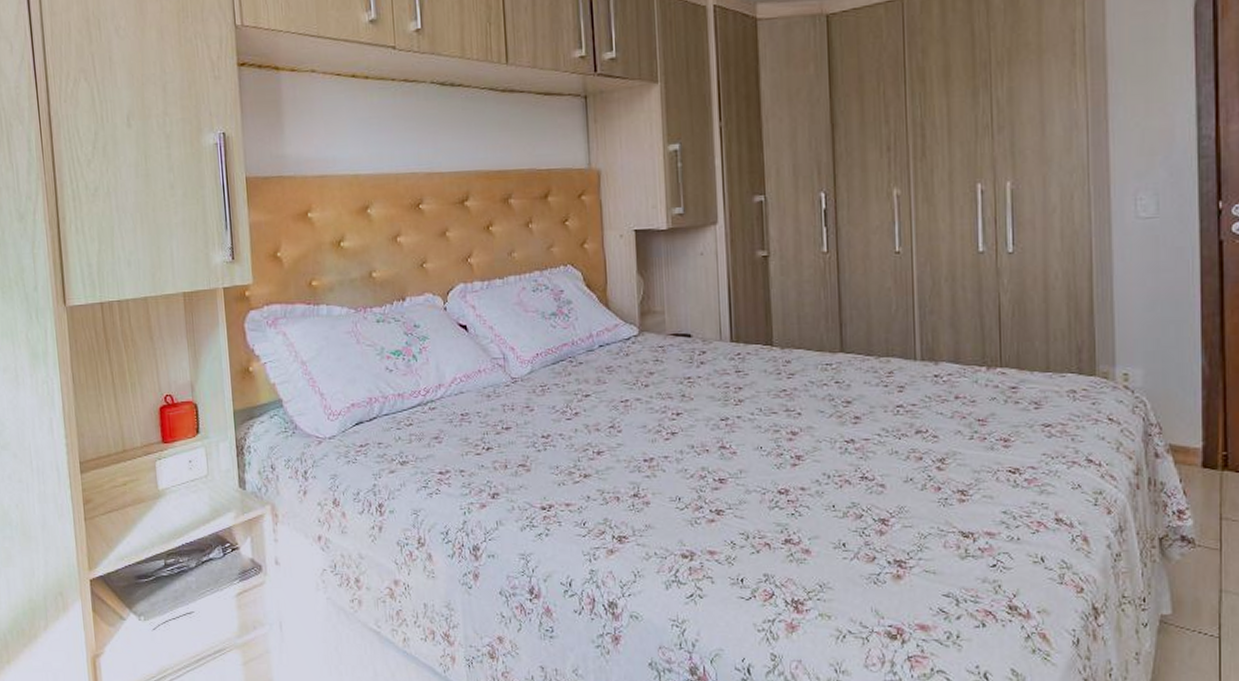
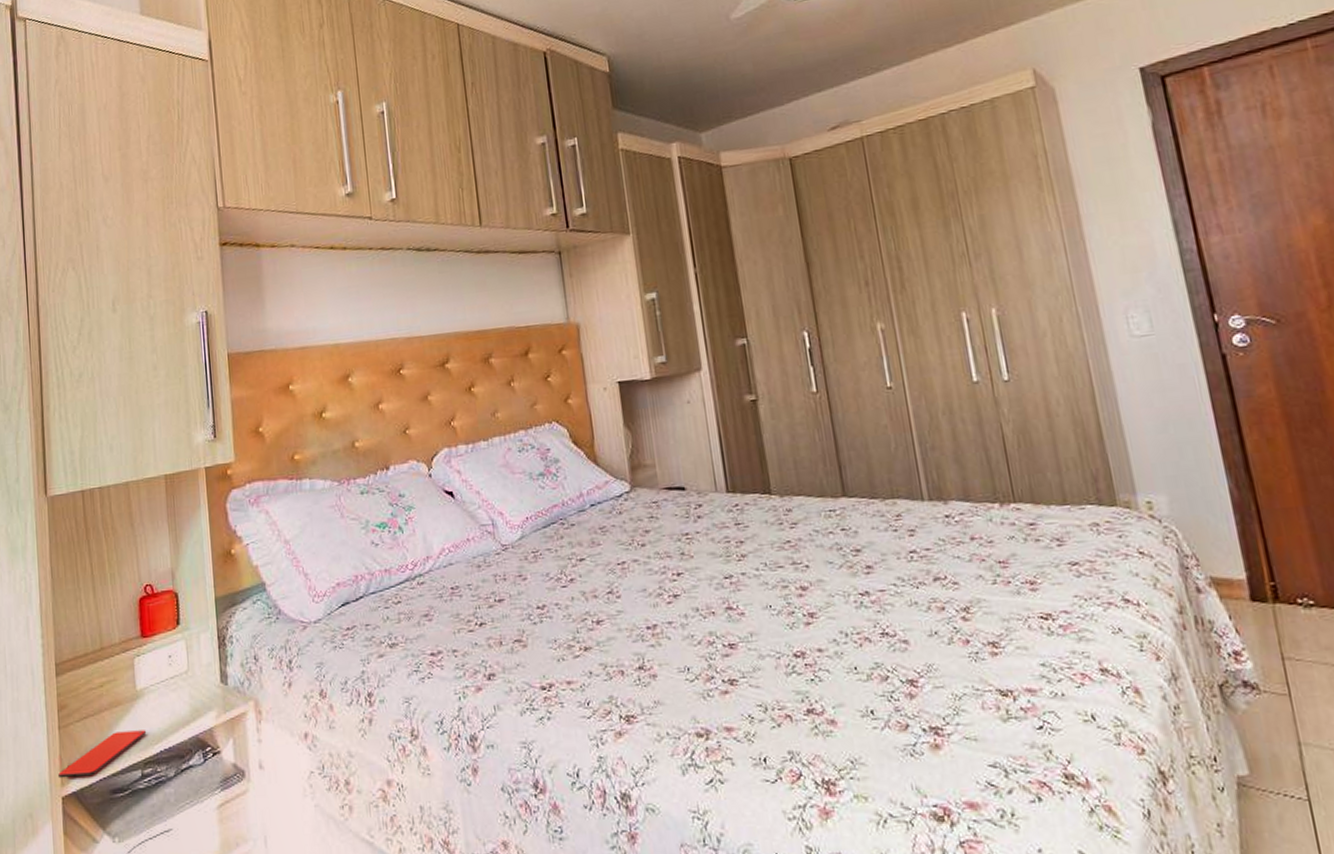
phone: none [85,525,169,563] -> present [57,730,147,779]

